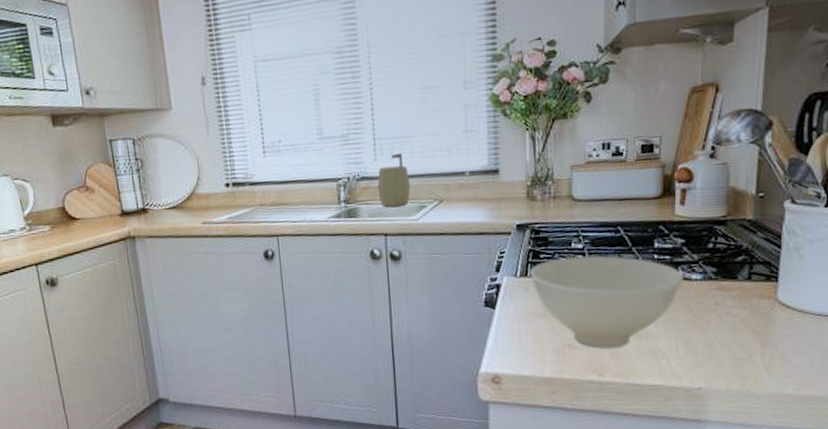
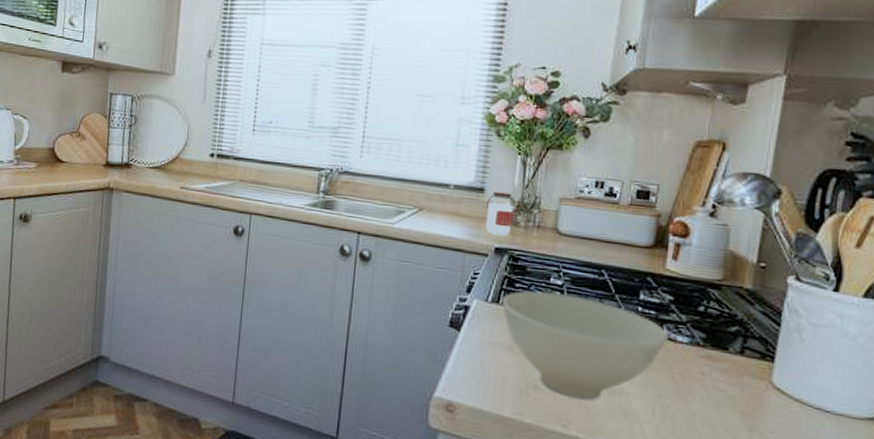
soap dispenser: present [377,153,411,208] -> none [358,154,393,208]
jar: none [503,170,530,213] -> present [485,192,515,236]

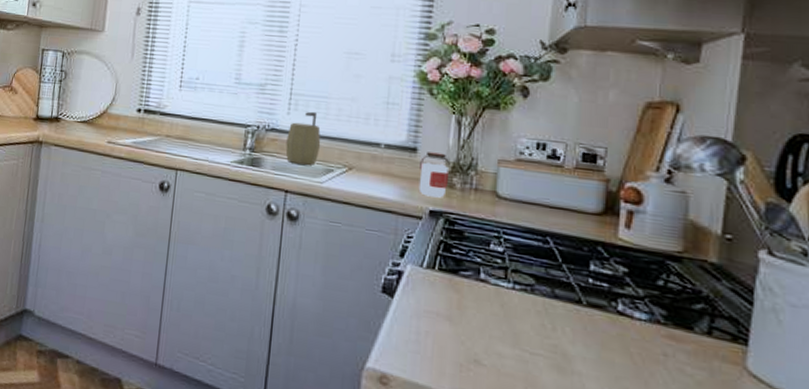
soap dispenser: none [358,154,393,208] -> present [285,111,321,166]
bowl: present [501,291,669,400] -> none [437,257,624,378]

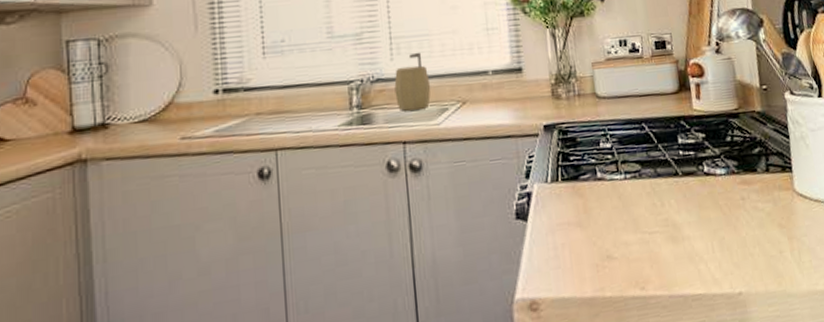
jar: present [418,152,450,198] -> none [527,67,555,113]

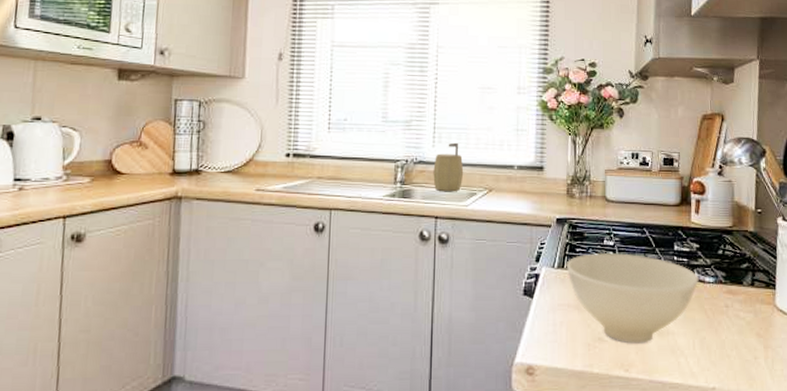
bowl: none [560,154,710,257] -> present [566,252,699,344]

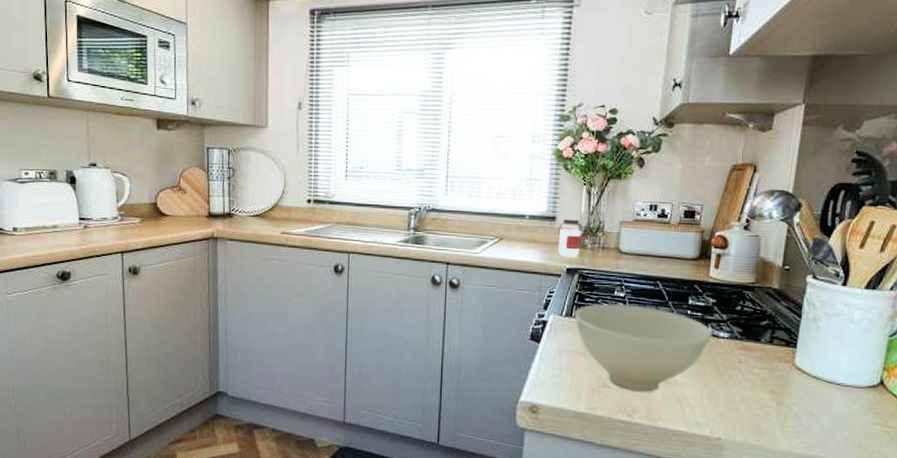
soap dispenser: present [433,142,464,192] -> none [445,191,475,240]
jar: none [547,169,570,207] -> present [557,219,583,257]

